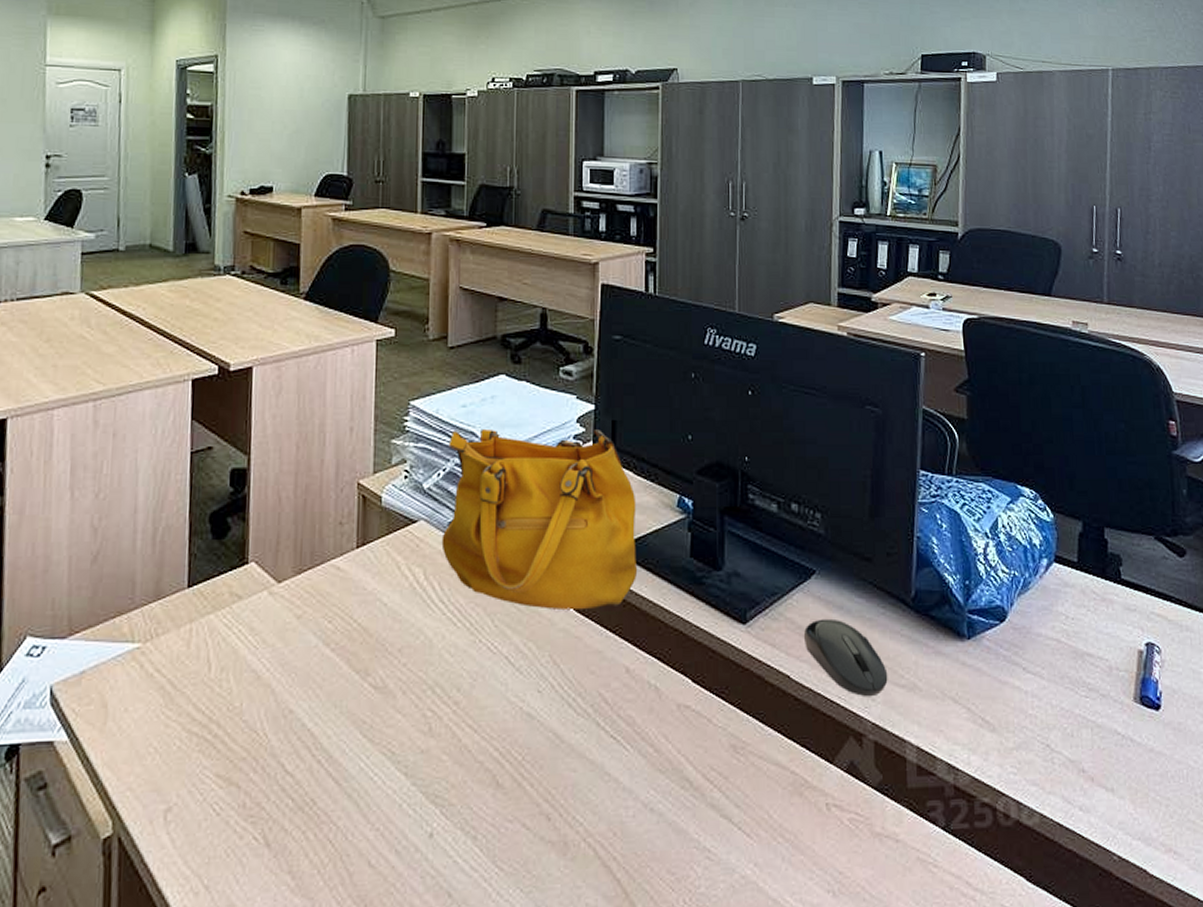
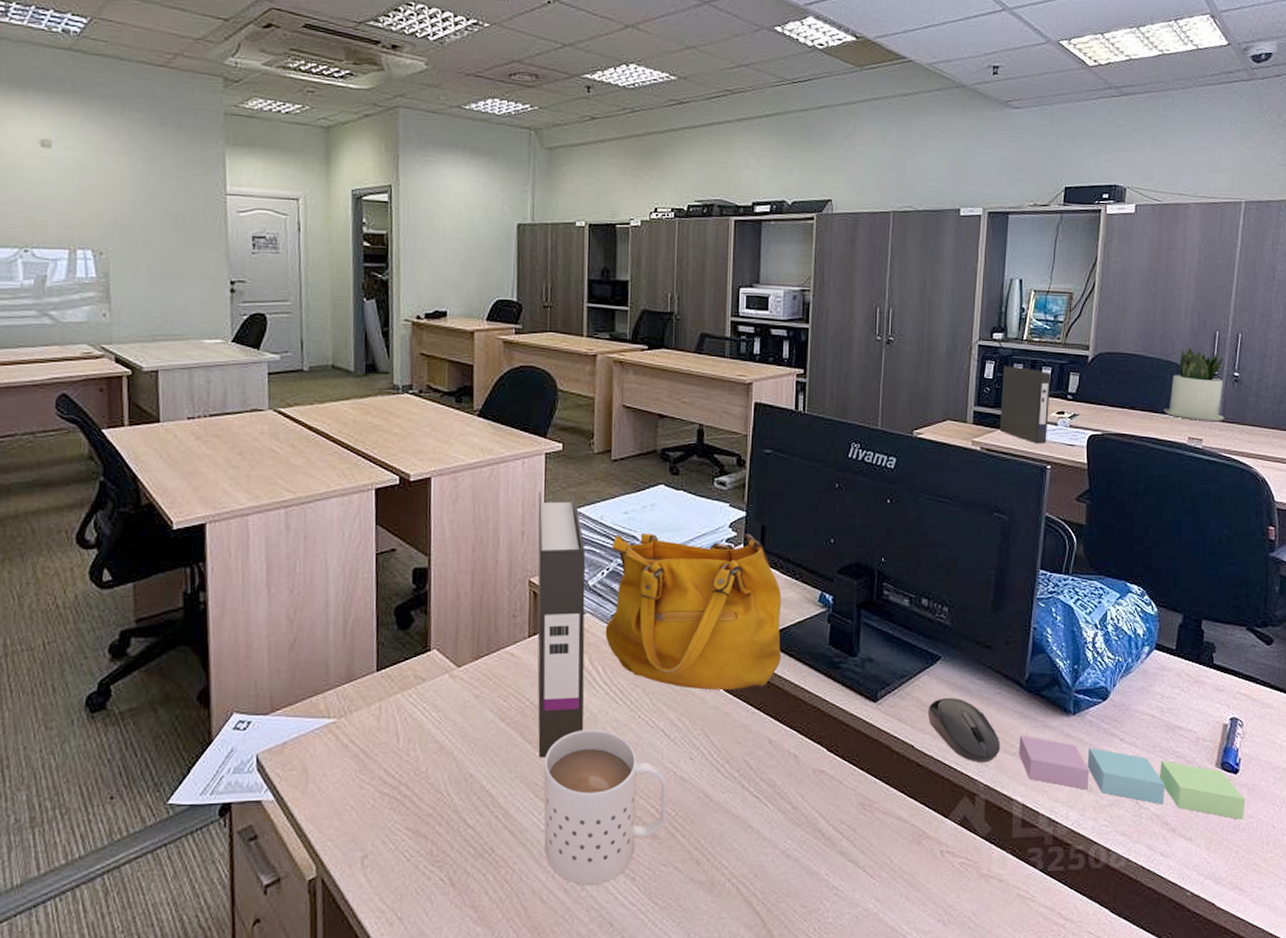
binder: none [366,382,420,690] -> present [537,491,586,758]
mug: none [372,656,513,846] -> present [543,729,668,886]
binder: none [866,243,920,329] -> present [999,365,1051,444]
sticky notes: none [908,664,1172,767] -> present [1019,735,1245,821]
planter: none [1043,223,1111,304] -> present [1164,347,1226,422]

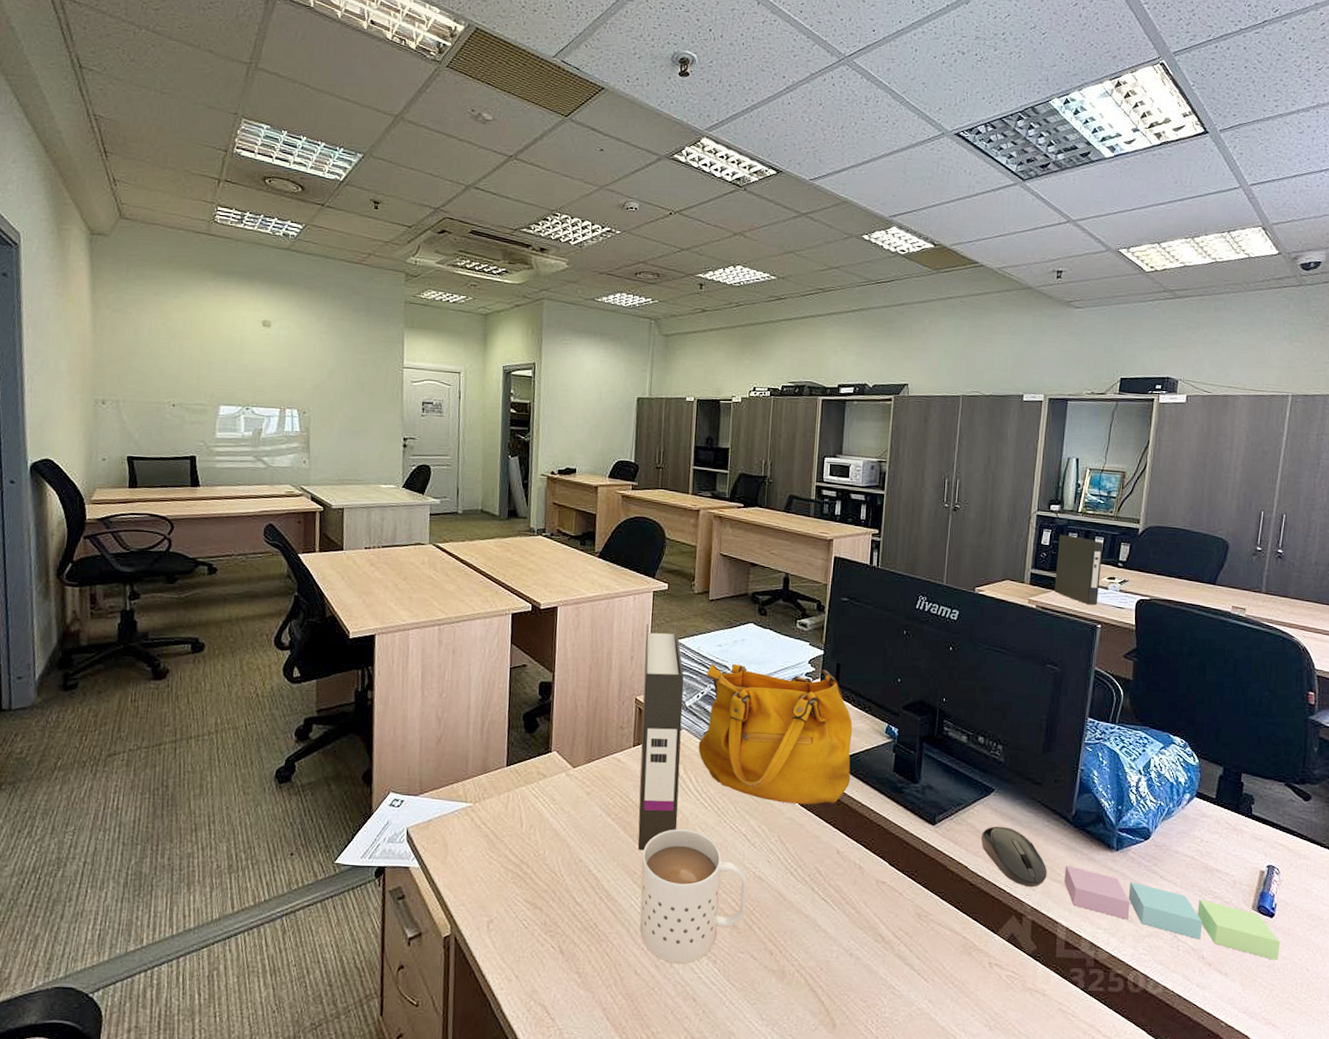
planter: present [1164,347,1226,422] -> none [1209,525,1270,594]

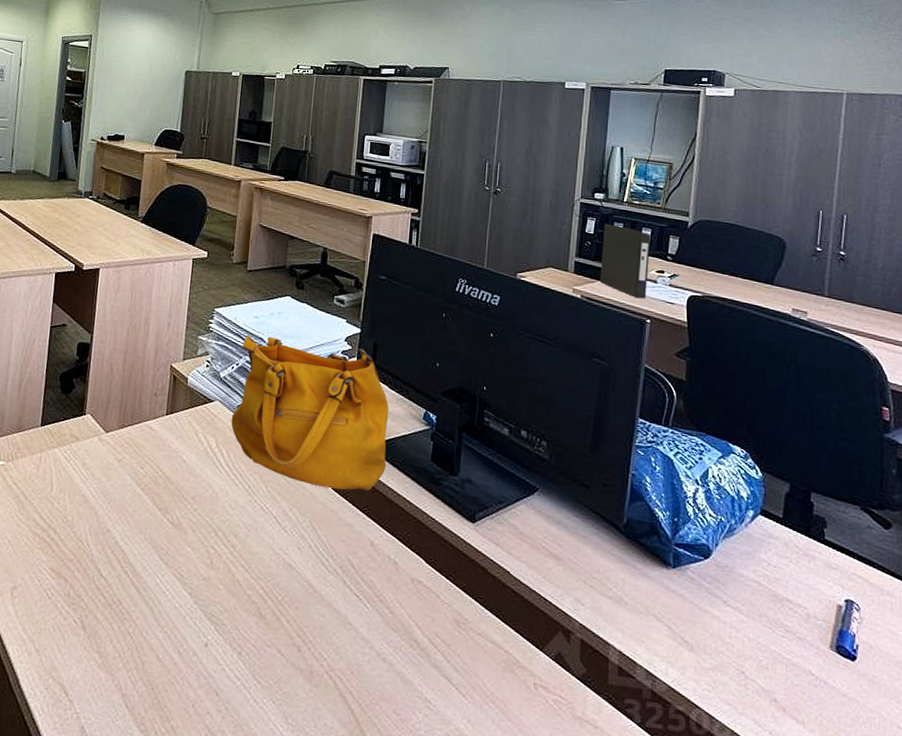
binder: present [638,623,684,851] -> none [166,290,220,525]
mug: present [639,829,747,964] -> none [164,505,276,653]
computer mouse: present [980,826,1047,888] -> none [524,529,597,602]
sticky notes: present [1064,865,1281,962] -> none [616,580,865,714]

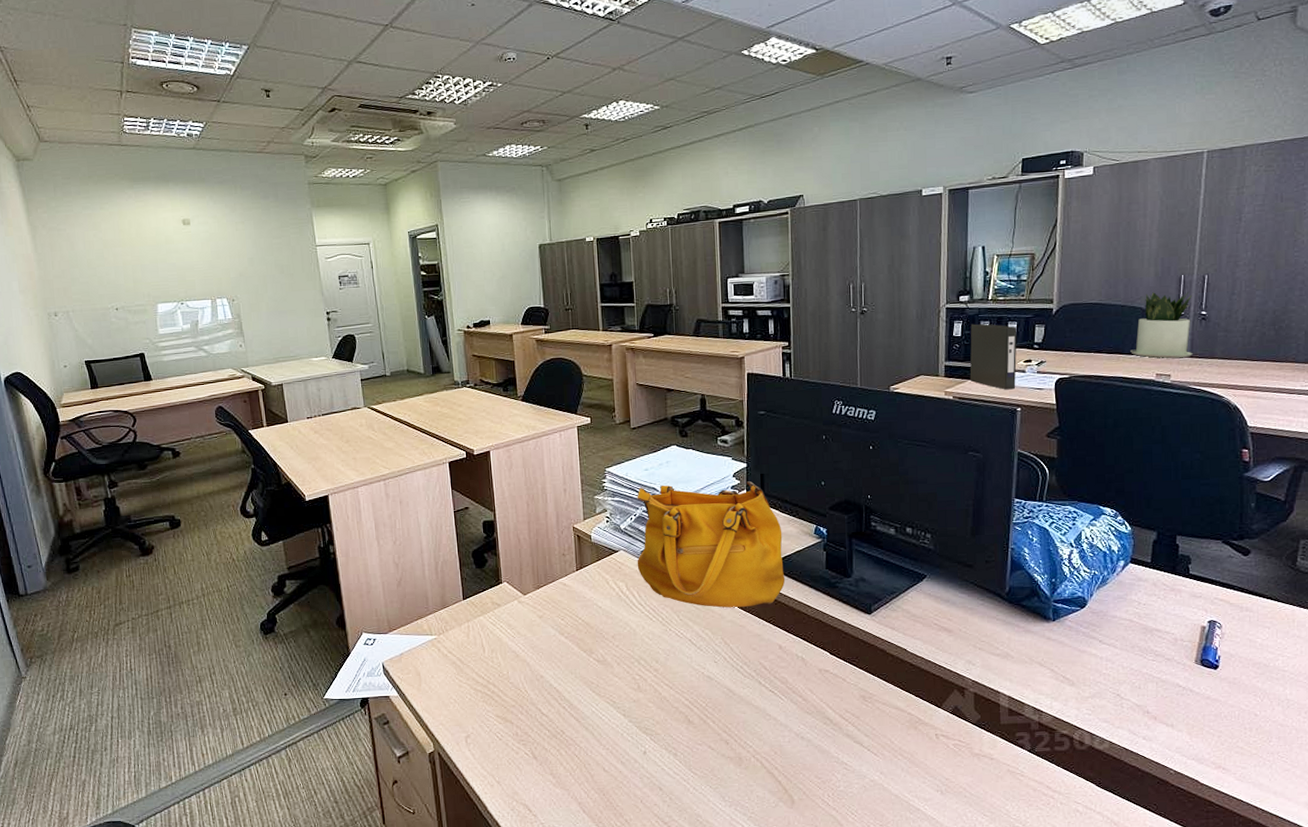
planter: none [766,223,832,297] -> present [1130,291,1194,359]

